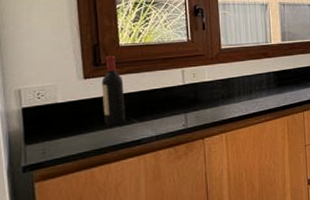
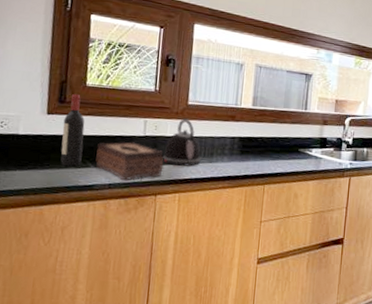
tissue box: none [139,92,207,129] -> present [95,142,164,180]
kettle: none [205,62,241,108] -> present [163,118,201,166]

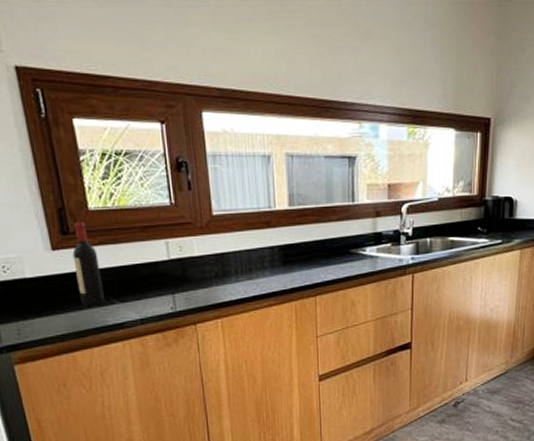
tissue box: present [95,142,164,180] -> none [118,268,198,312]
kettle: present [163,118,201,166] -> none [195,233,239,289]

